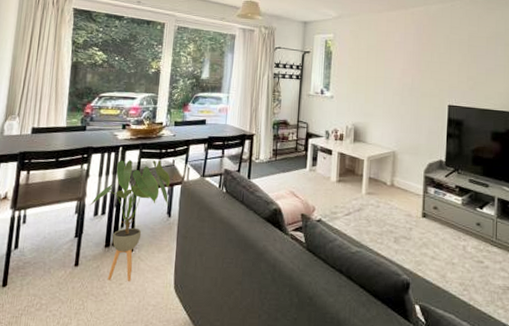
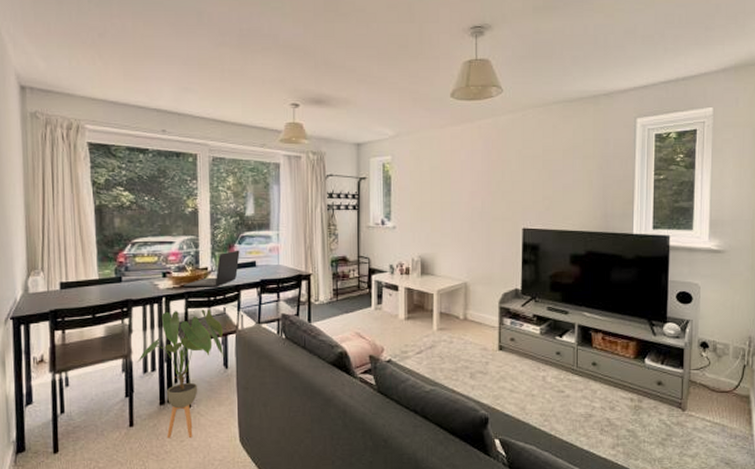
laptop: none [139,108,193,141] -> present [183,250,240,288]

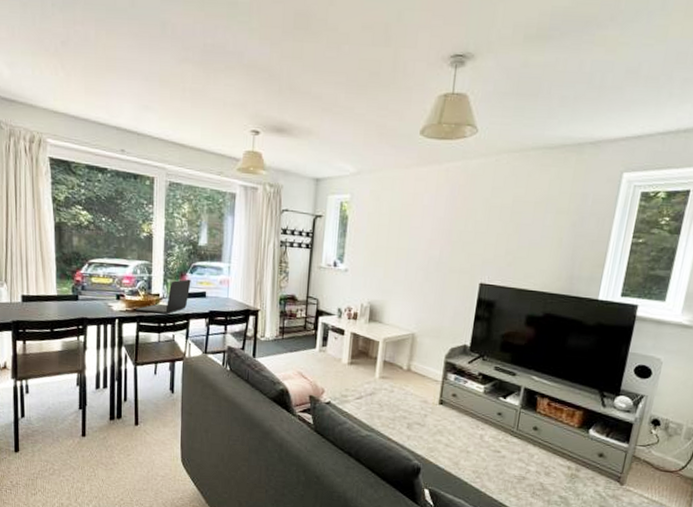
house plant: present [136,309,224,438] -> none [90,332,172,453]

